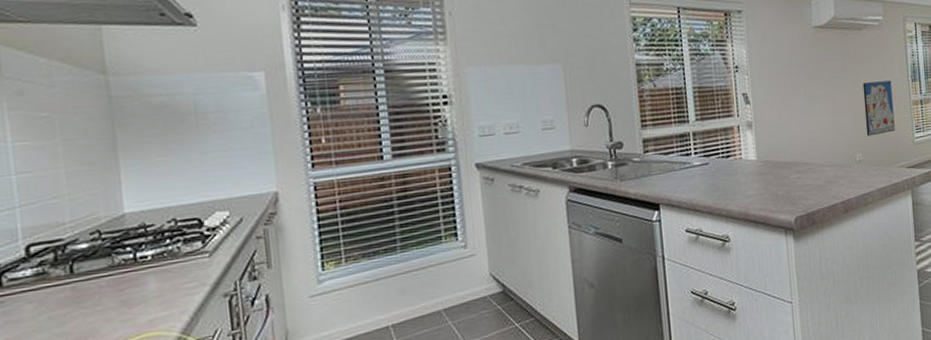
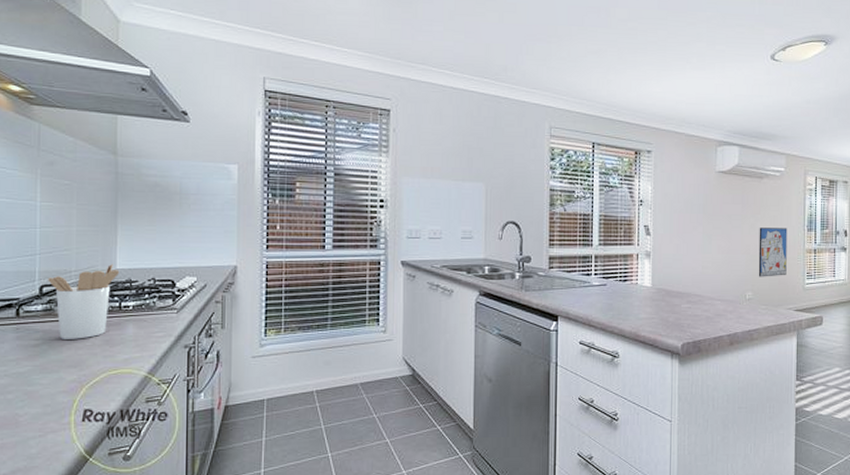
utensil holder: none [34,206,130,308] -> present [48,263,120,339]

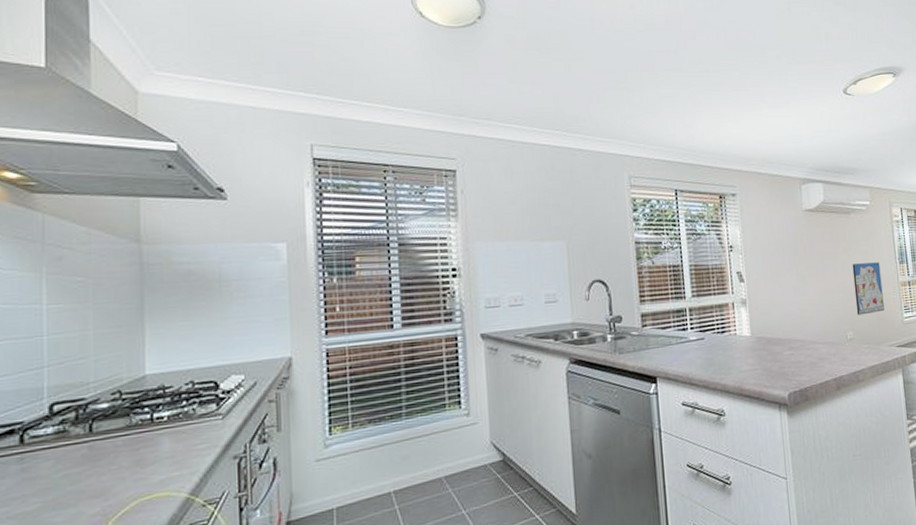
utensil holder: present [48,263,120,339] -> none [59,368,150,466]

